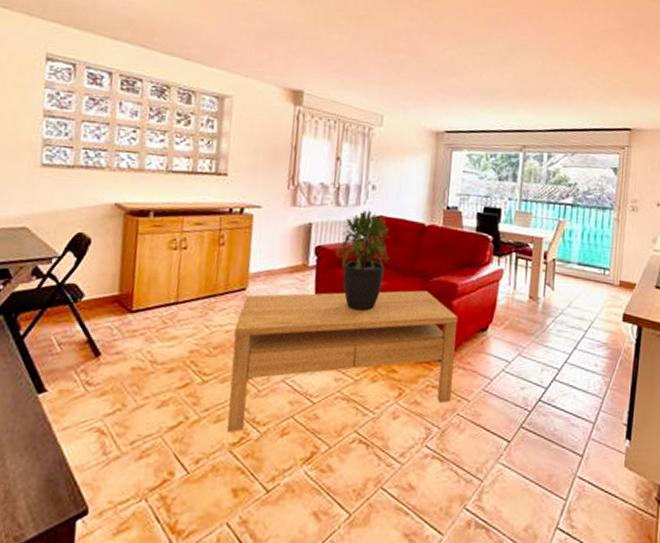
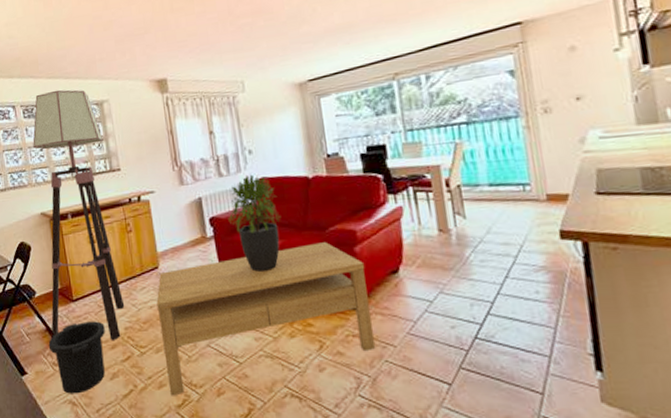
trash can: none [84,337,166,421] -> present [48,321,105,394]
floor lamp: none [92,67,215,363] -> present [33,89,125,340]

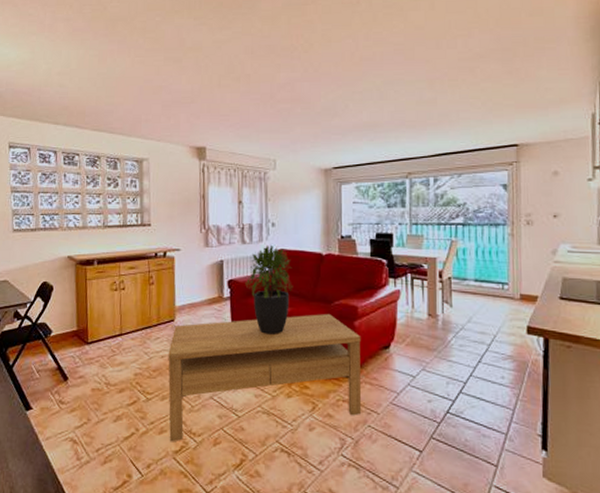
floor lamp: present [33,89,125,340] -> none [61,142,138,384]
trash can: present [48,321,105,394] -> none [57,364,115,433]

